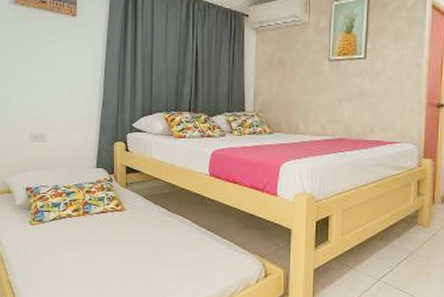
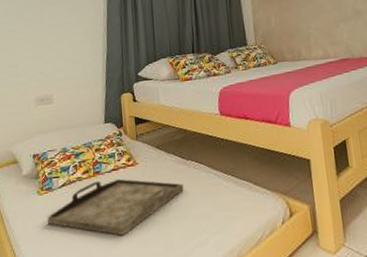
serving tray: none [37,220,168,271] -> present [47,178,184,236]

